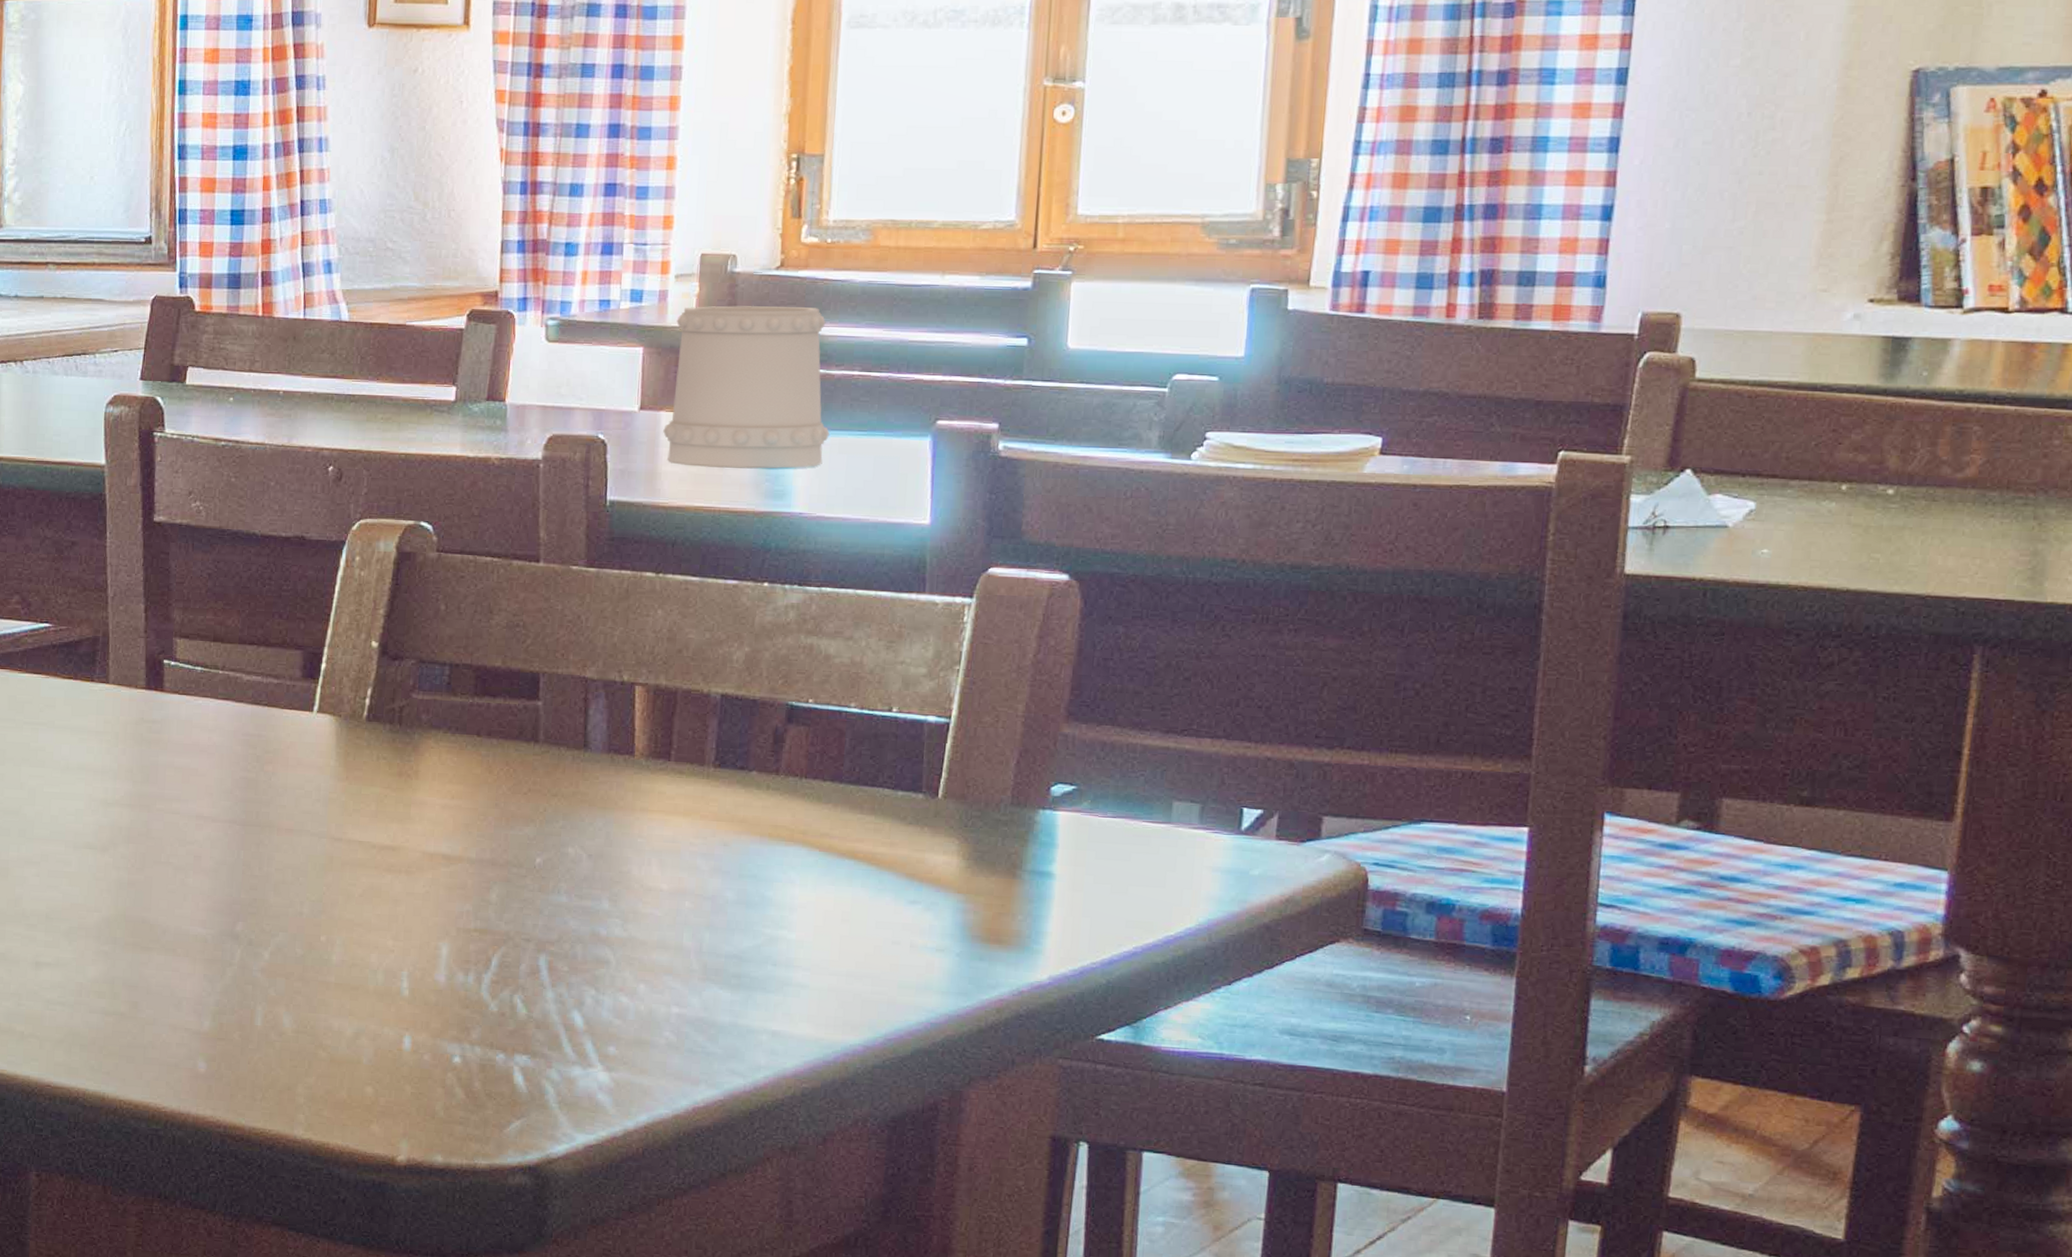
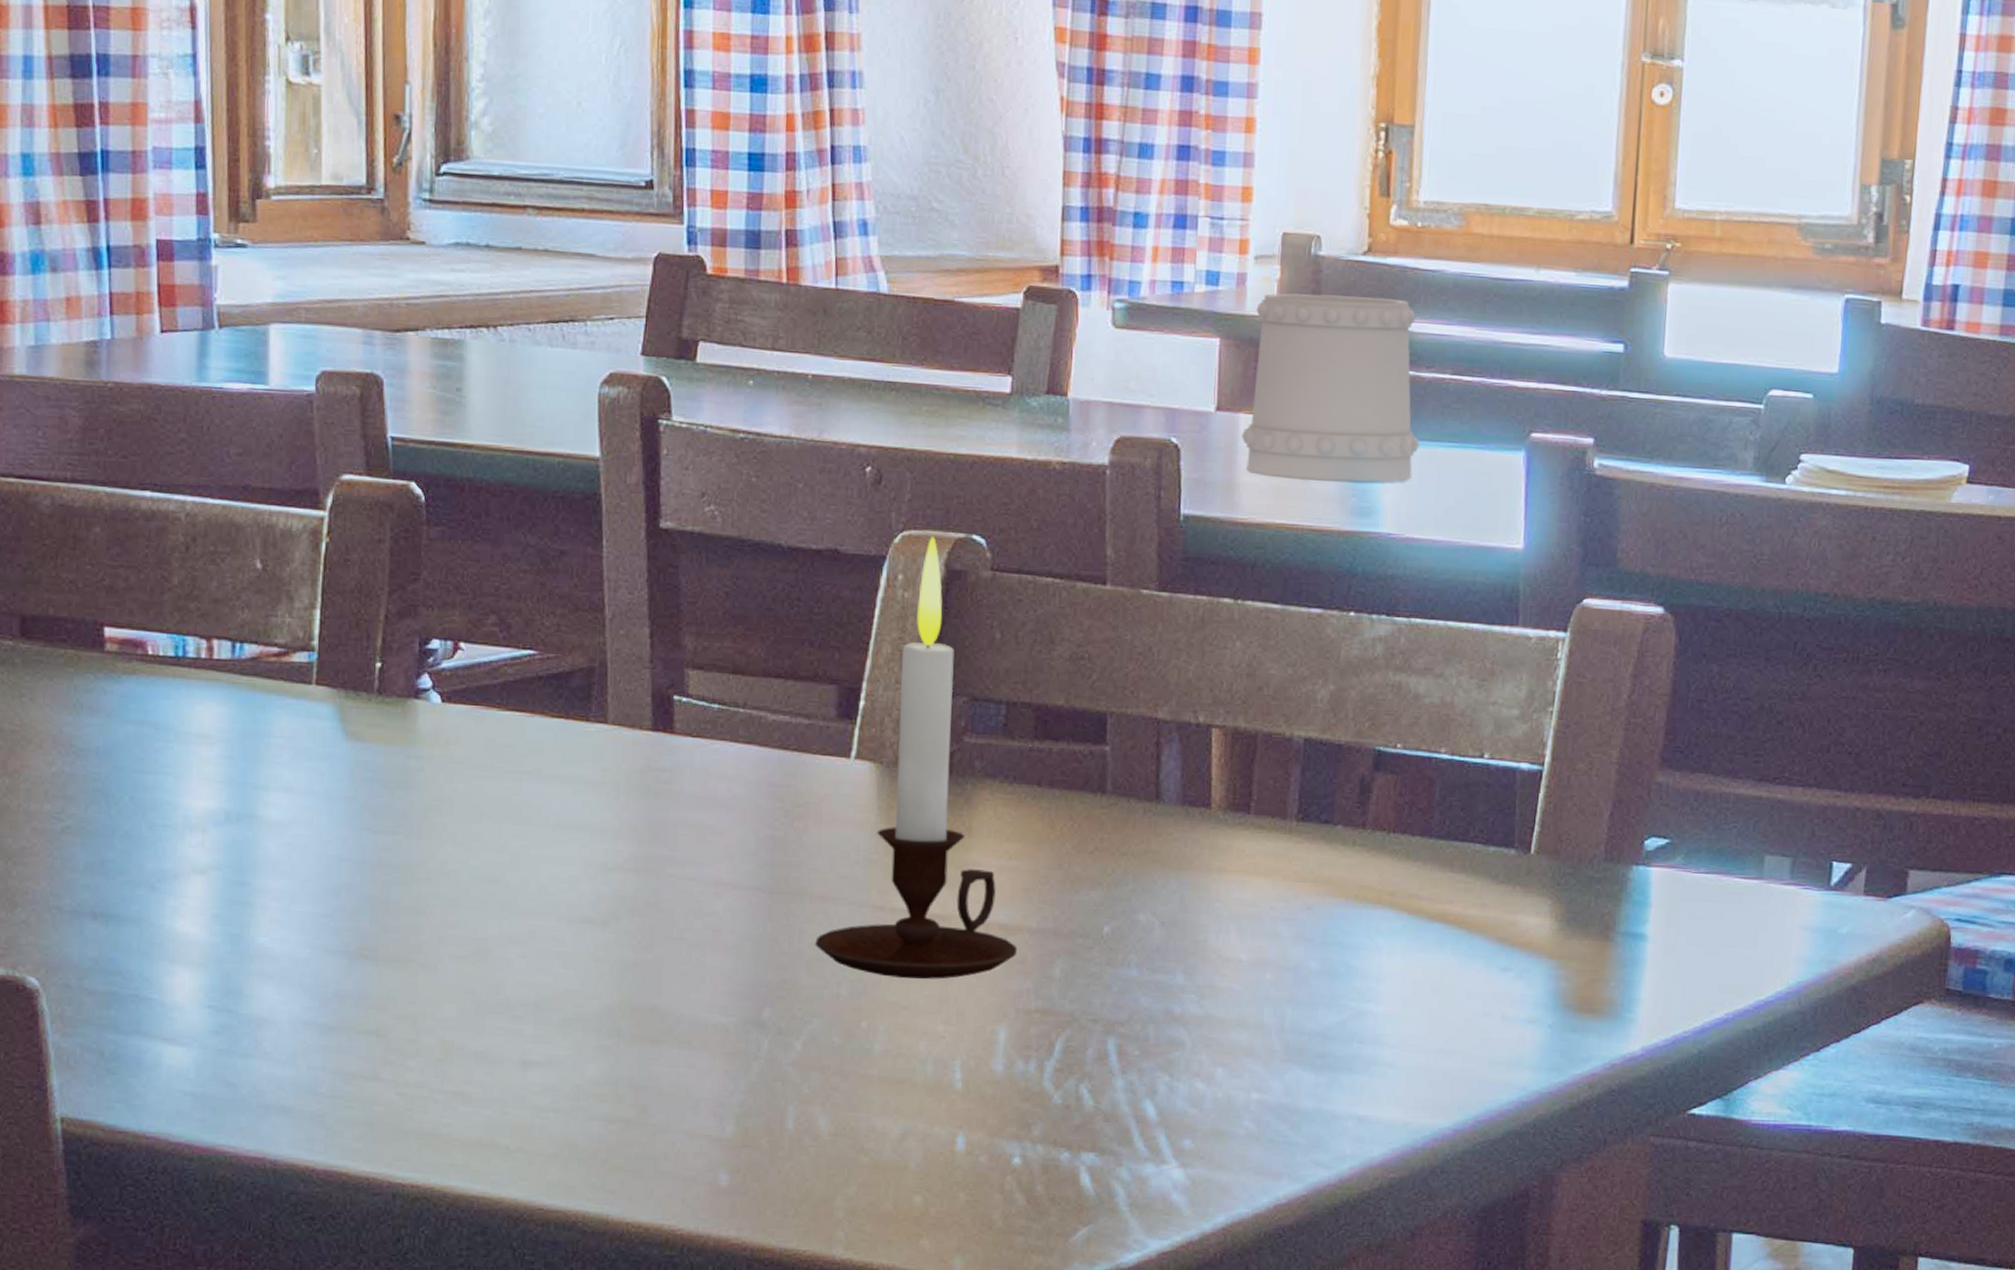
candle: none [281,524,459,901] -> present [815,537,1018,979]

